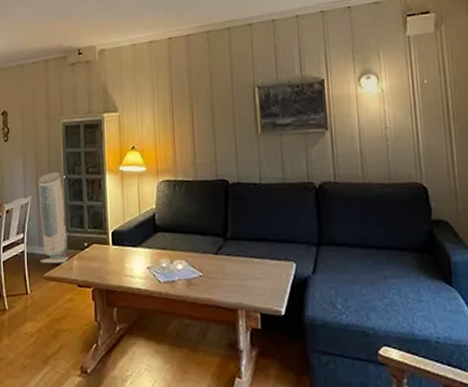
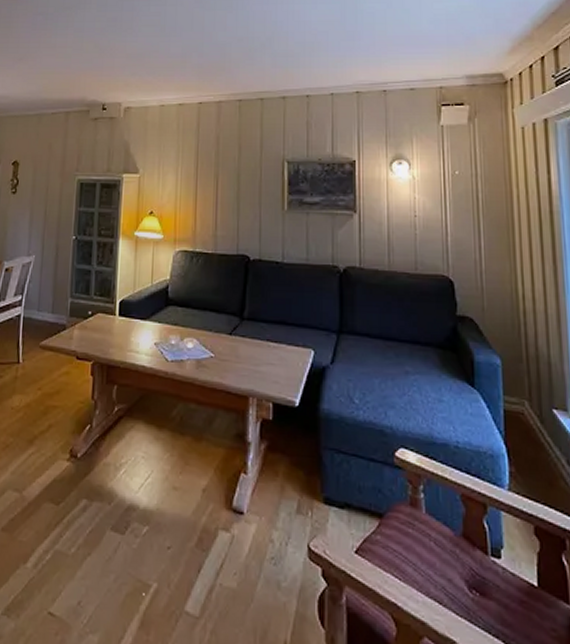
air purifier: present [38,171,71,264] -> none [36,230,71,332]

